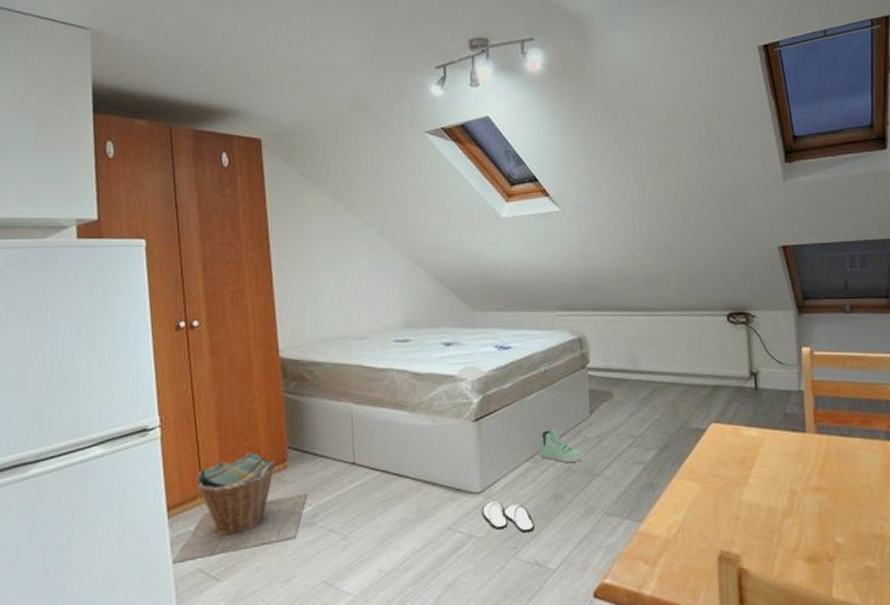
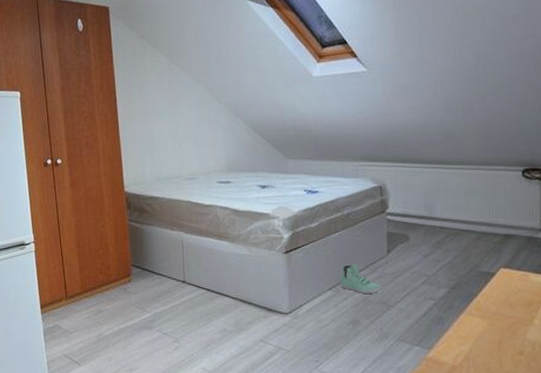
laundry basket: present [173,451,307,563] -> none [46,267,146,349]
slippers: present [481,501,535,533] -> none [289,322,334,350]

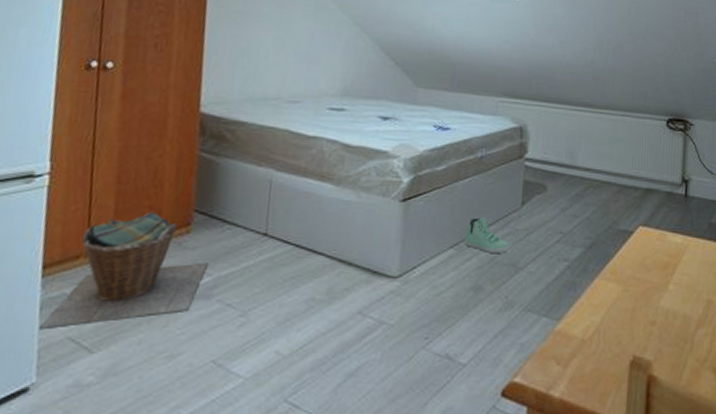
laundry basket: none [46,267,146,349] -> present [39,211,208,329]

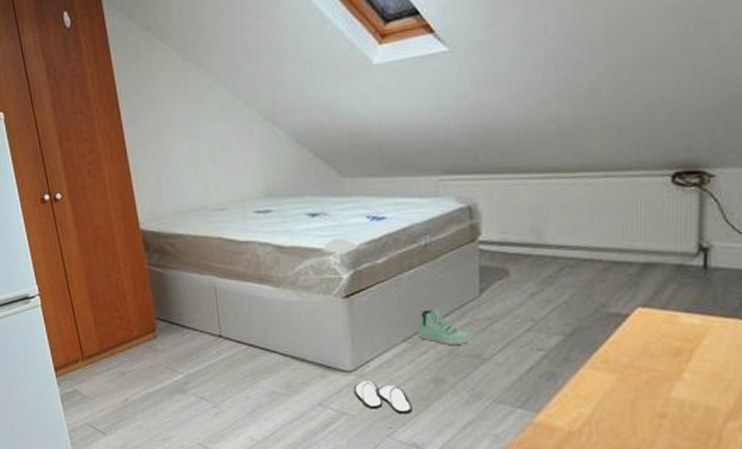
laundry basket: present [39,211,208,329] -> none [65,321,177,416]
slippers: none [395,288,450,323] -> present [353,381,412,414]

